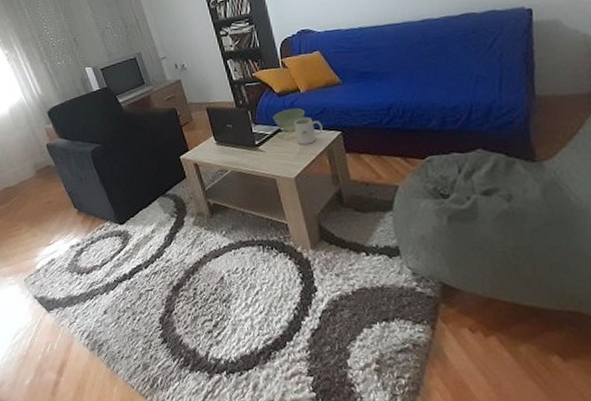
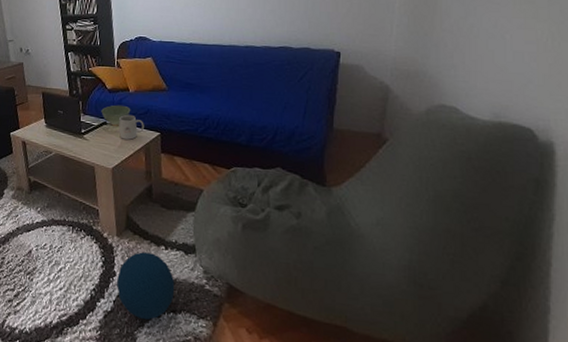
ball: none [318,261,384,332] -> present [116,252,175,320]

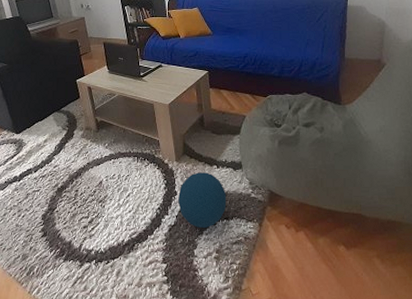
bowl: present [101,105,131,126] -> none [157,49,182,68]
mug: present [118,114,144,140] -> none [173,57,194,79]

